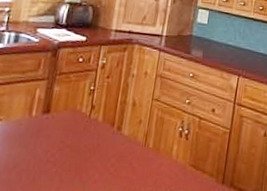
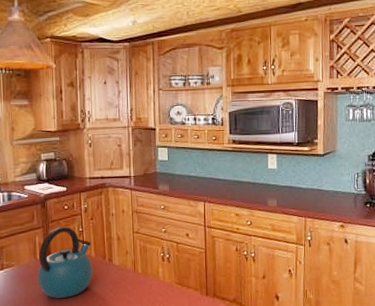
kettle: none [26,81,101,168] -> present [37,226,93,298]

